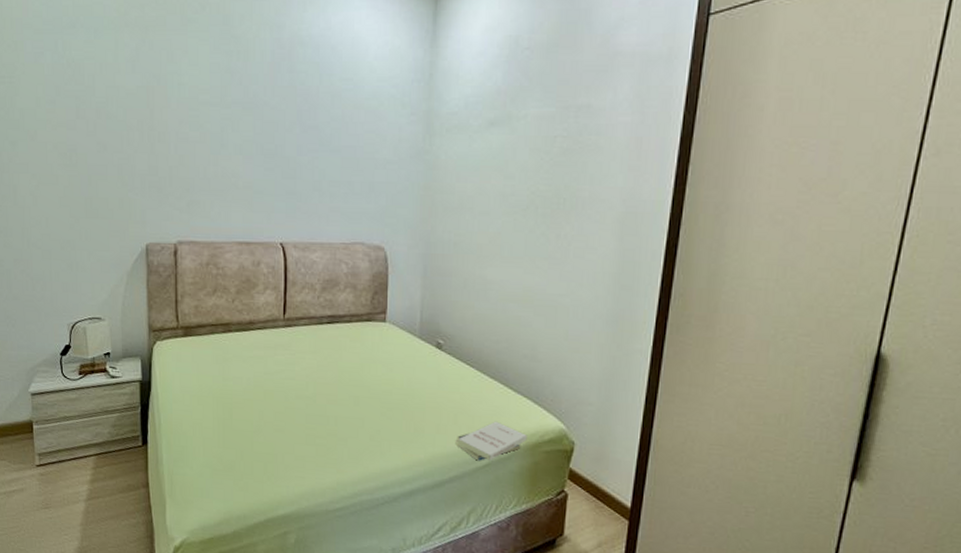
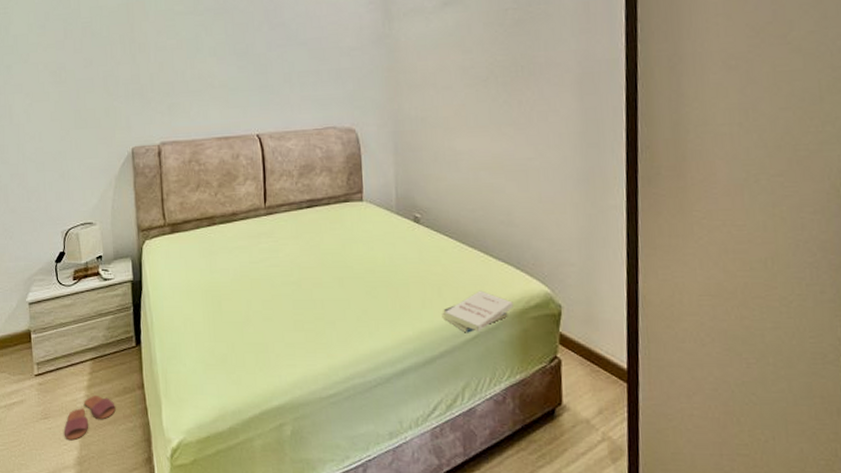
slippers: none [65,489,119,531] -> present [63,394,116,440]

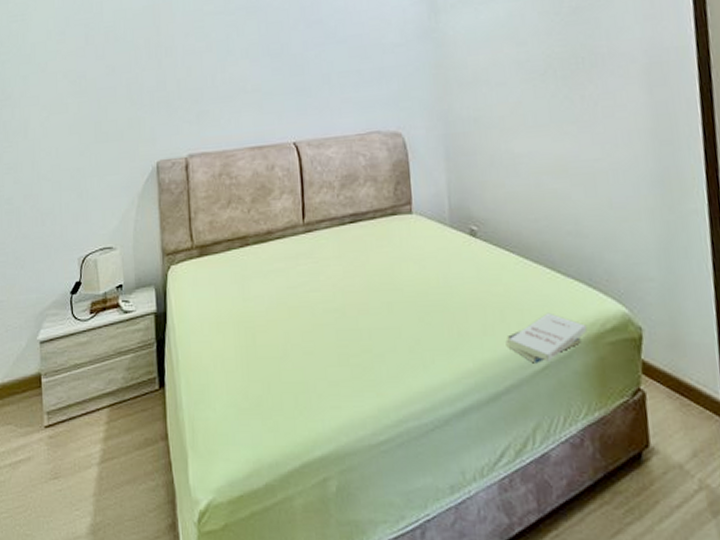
slippers: present [63,394,116,440] -> none [76,448,135,503]

